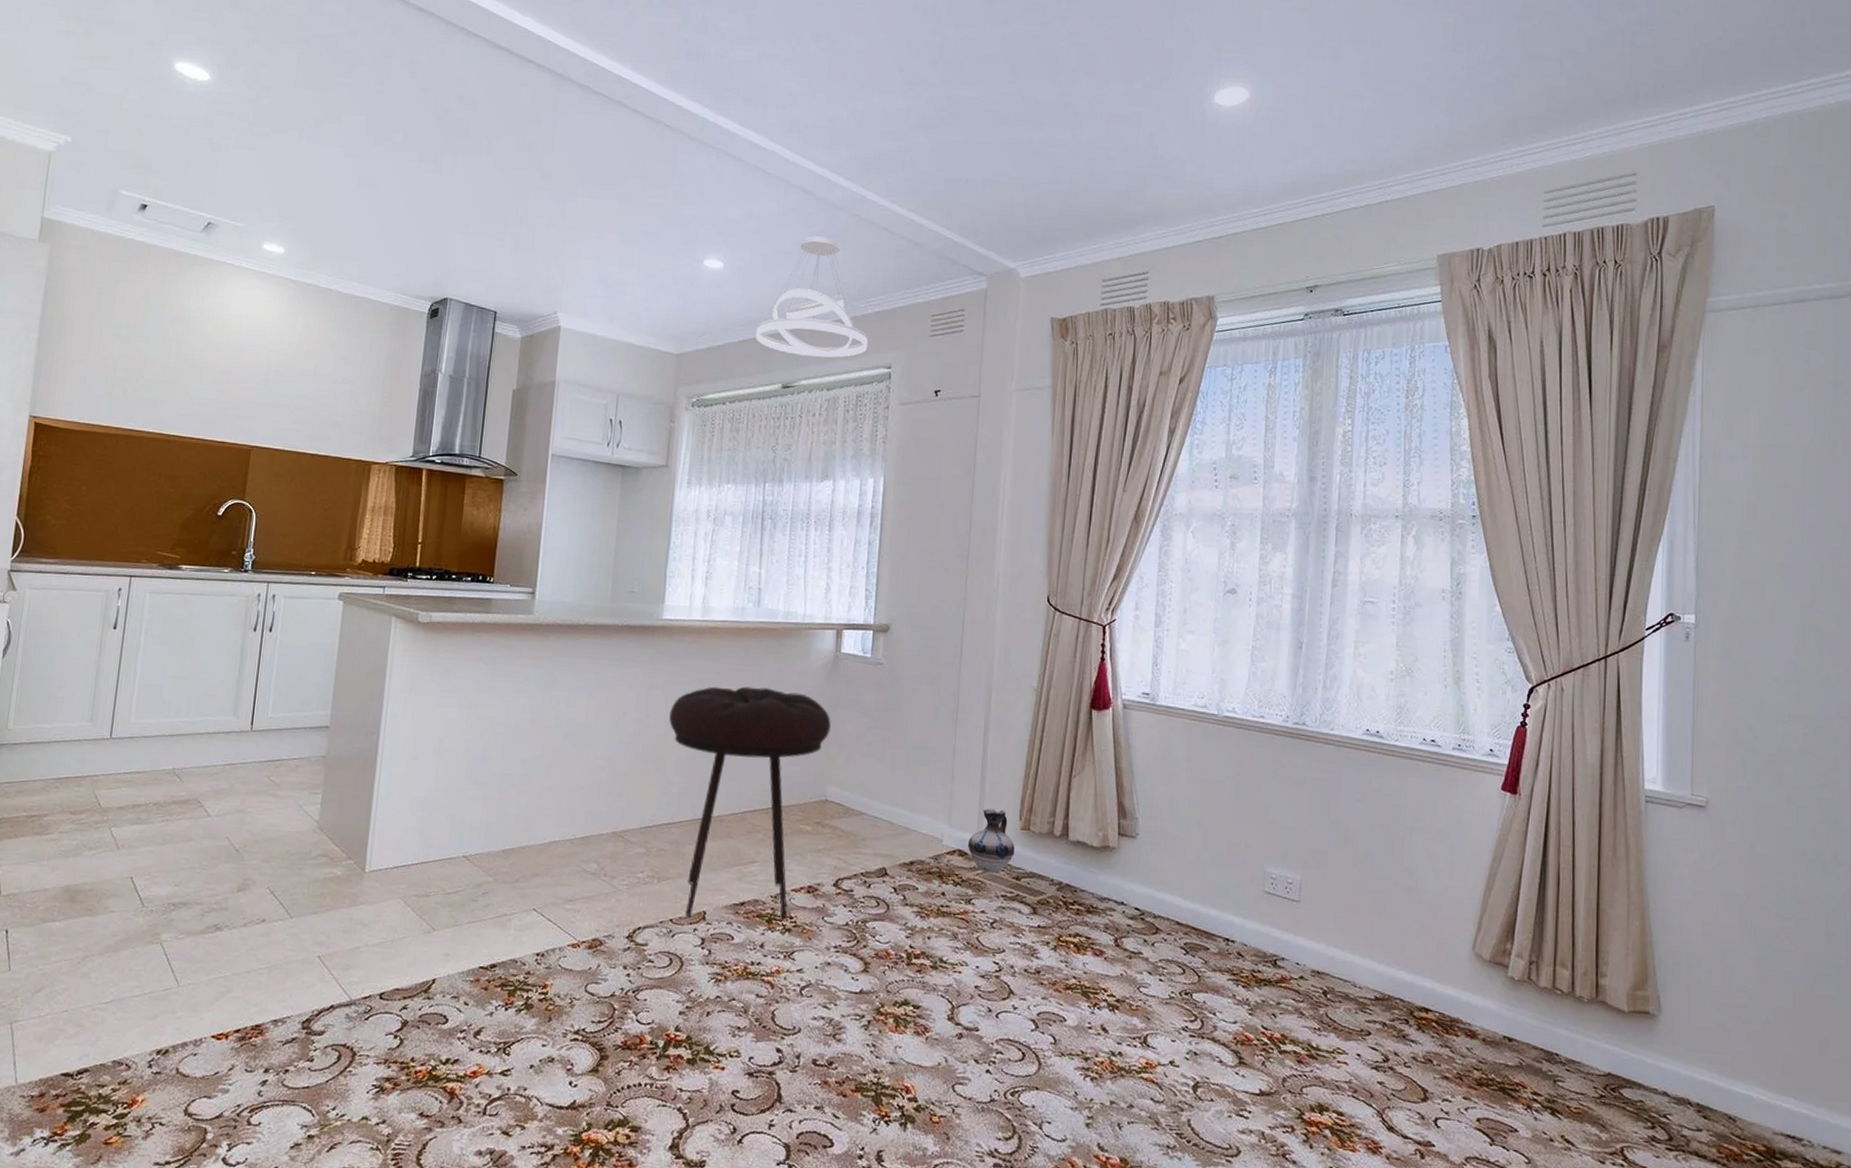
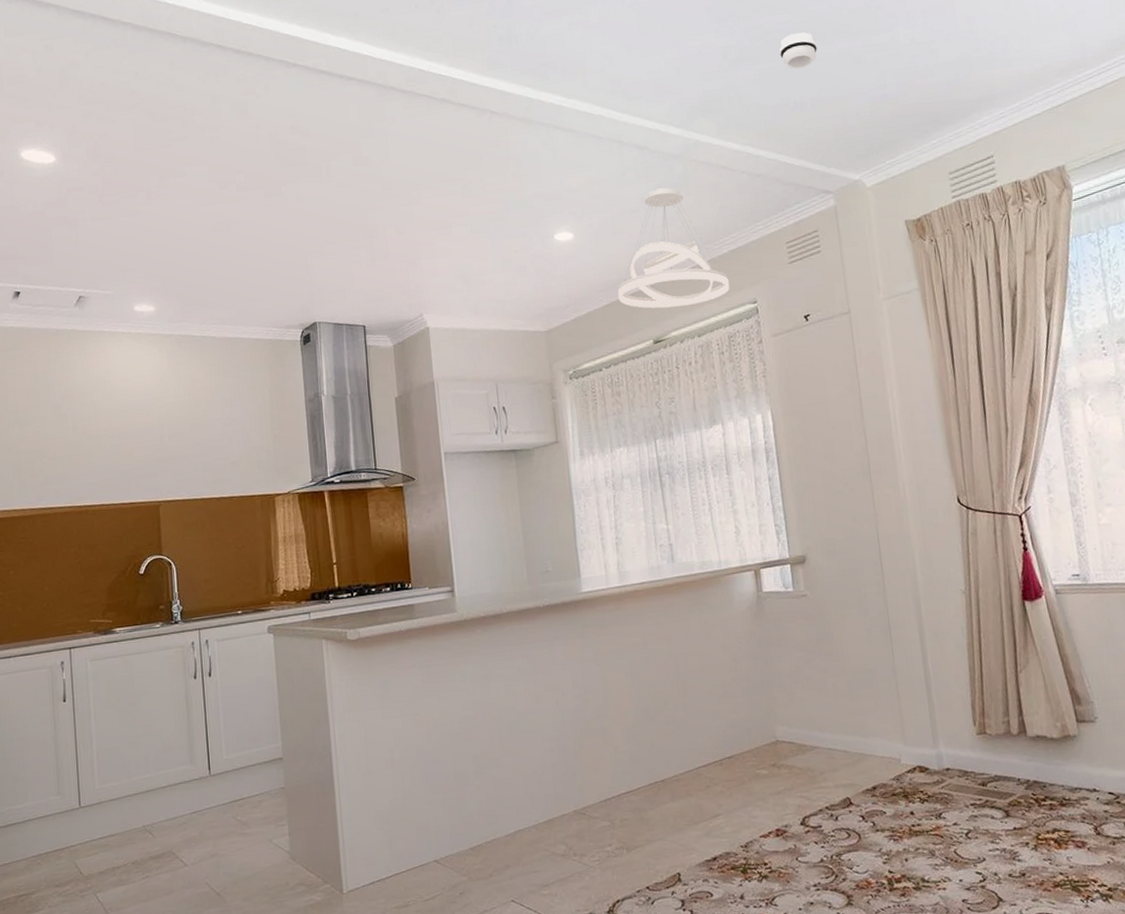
stool: present [669,686,831,919] -> none [606,639,768,882]
smoke detector: none [962,111,1000,147] -> present [779,32,818,69]
ceramic jug: present [968,808,1015,873] -> none [927,718,976,784]

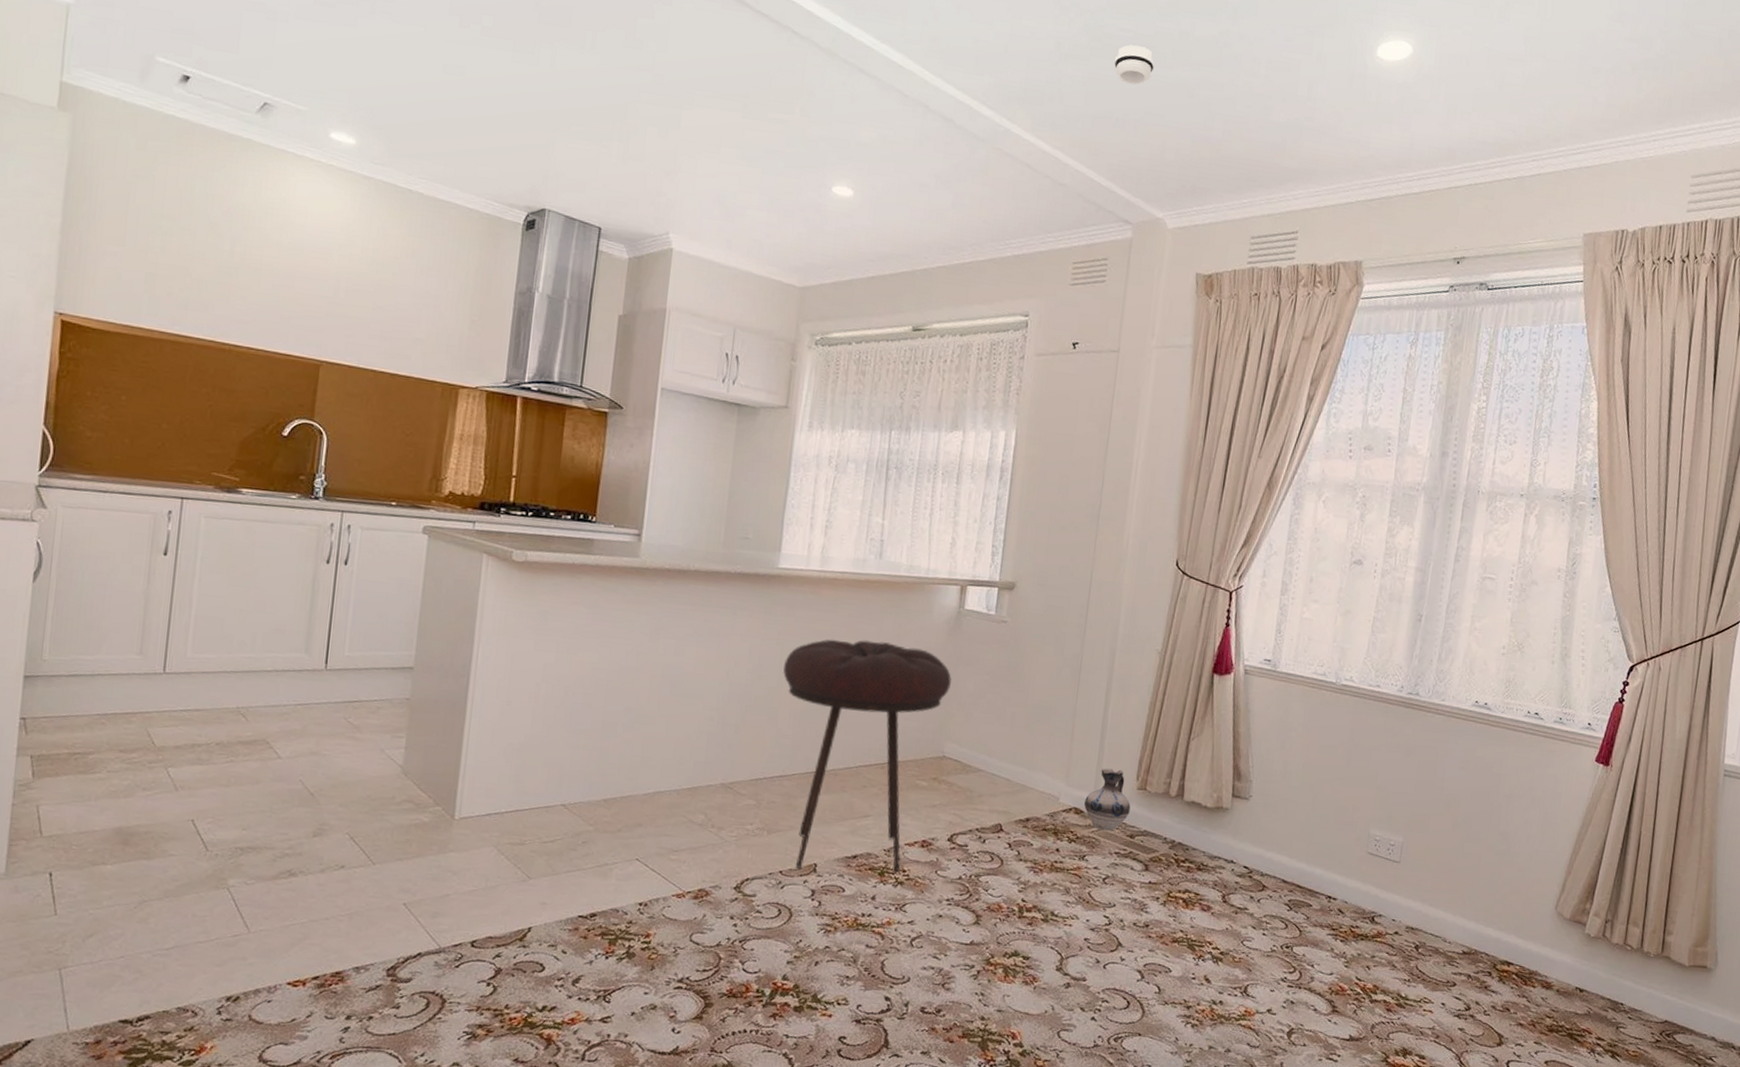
stool: none [606,639,768,882] -> present [783,638,952,872]
pendant light: present [617,187,730,309] -> none [886,168,1006,302]
ceramic jug: none [927,718,976,784] -> present [1084,768,1131,831]

